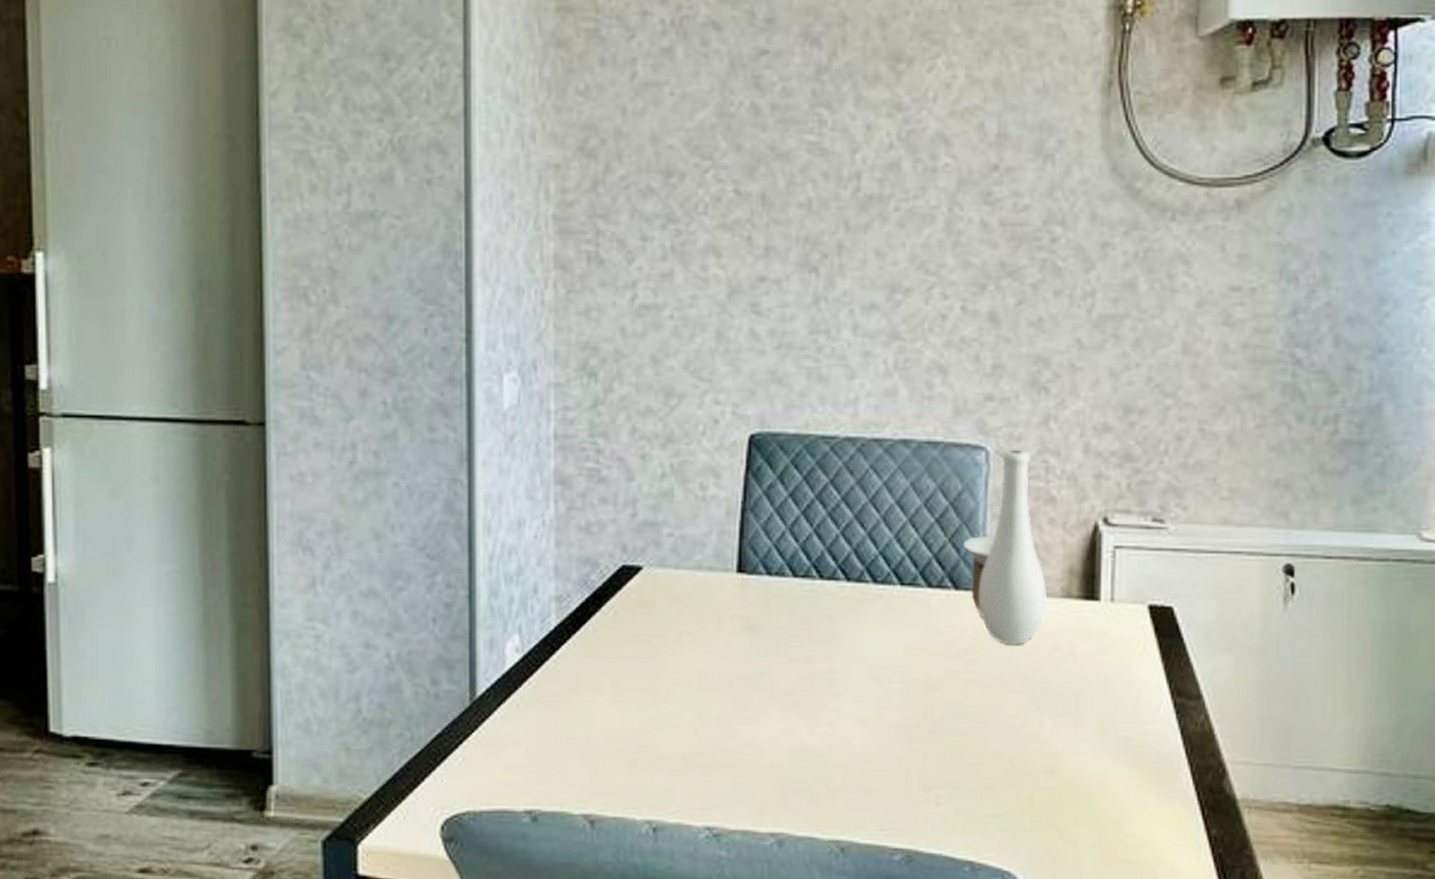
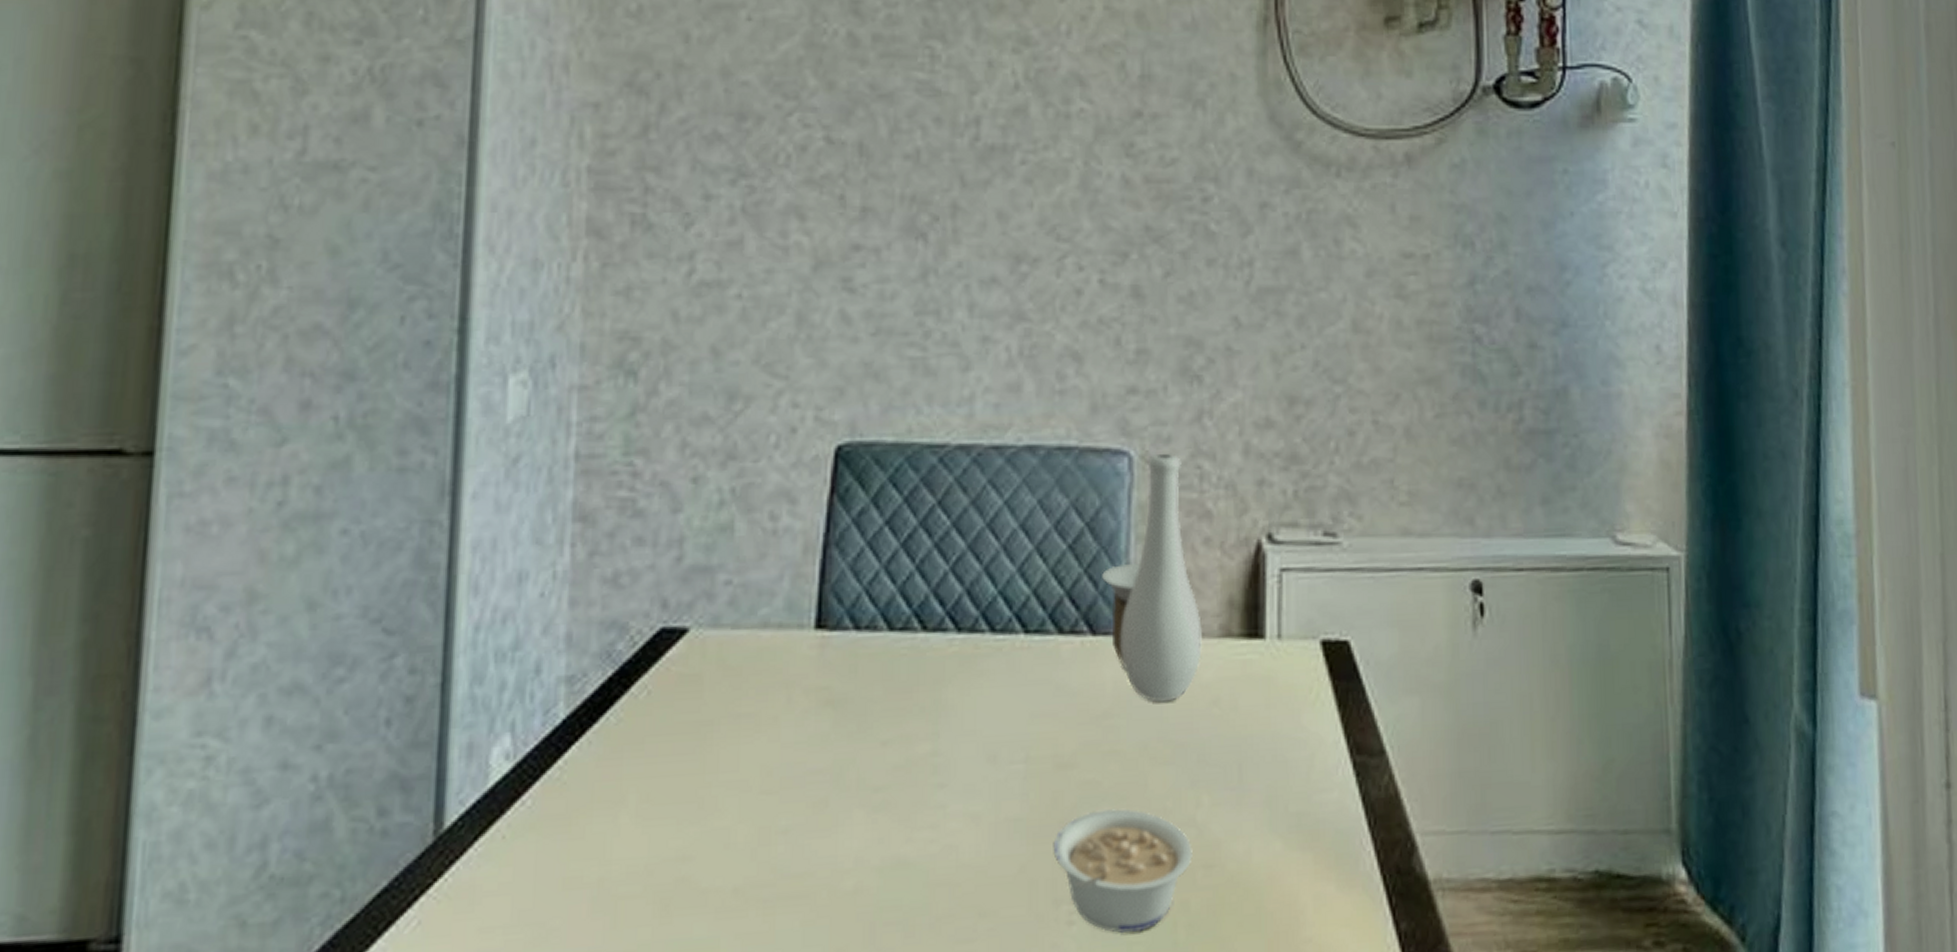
legume: none [924,723,1037,816] -> present [1053,808,1193,934]

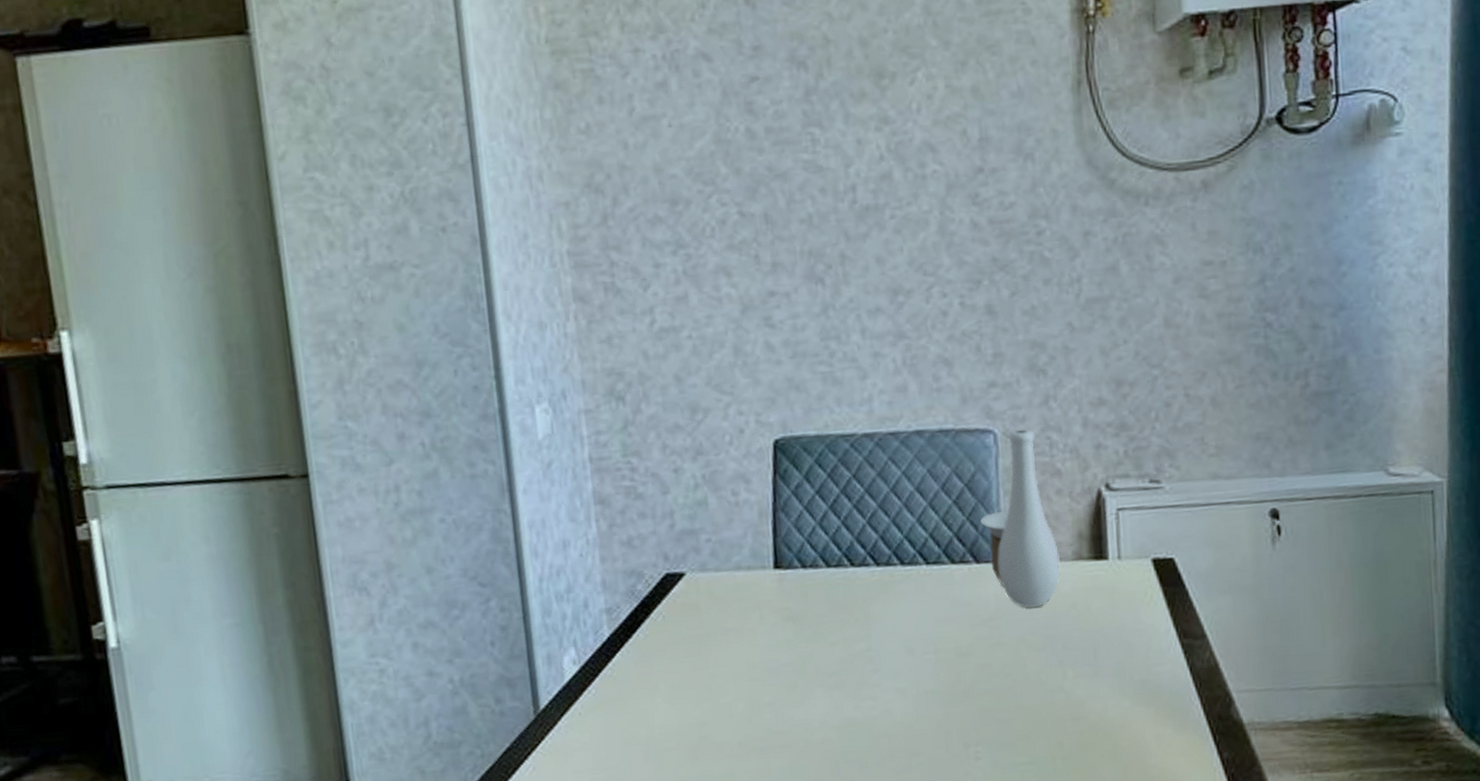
legume: present [1053,808,1193,934] -> none [960,681,1063,765]

